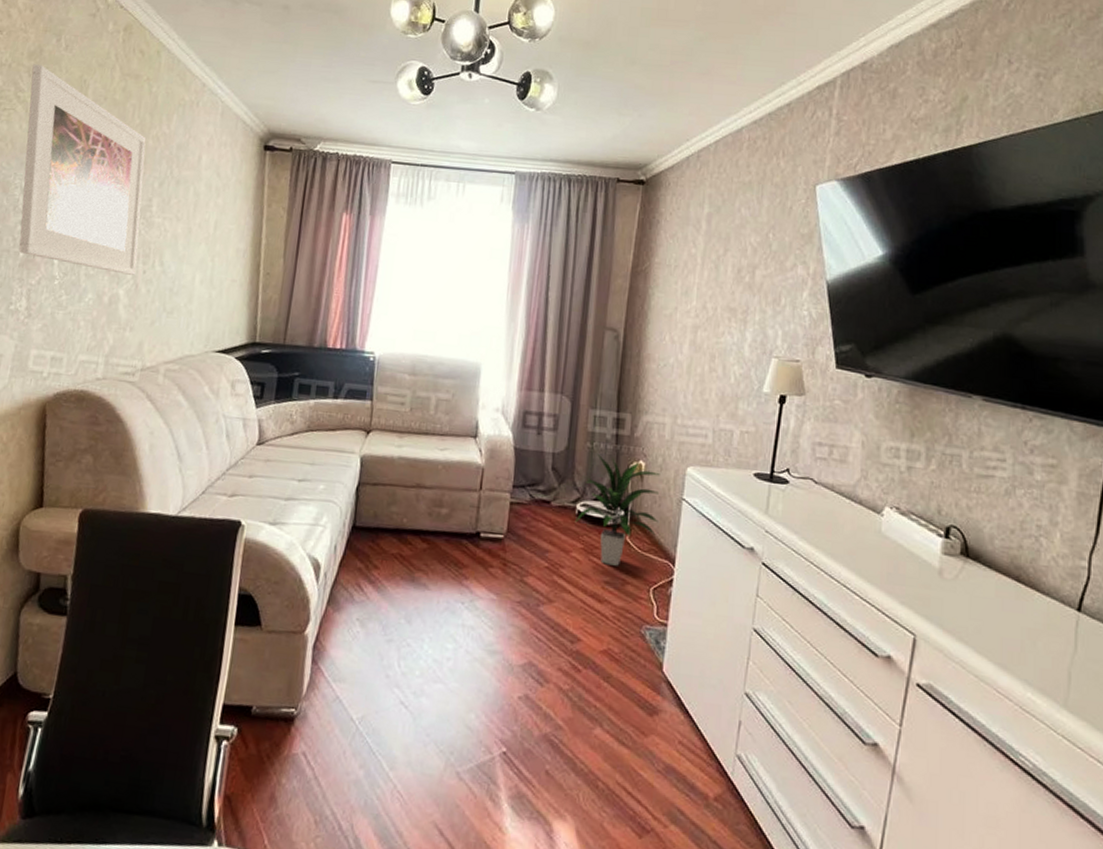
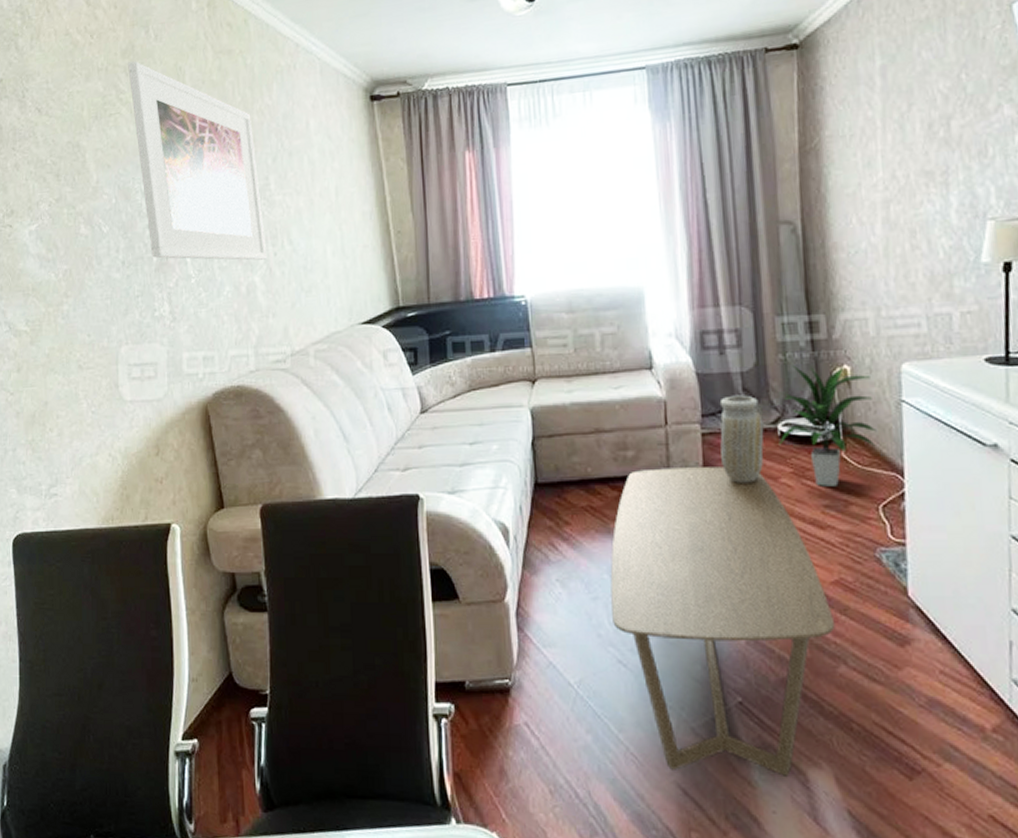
coffee table: none [402,527,598,826] -> present [610,467,836,776]
vase: none [523,472,565,553] -> present [719,395,764,483]

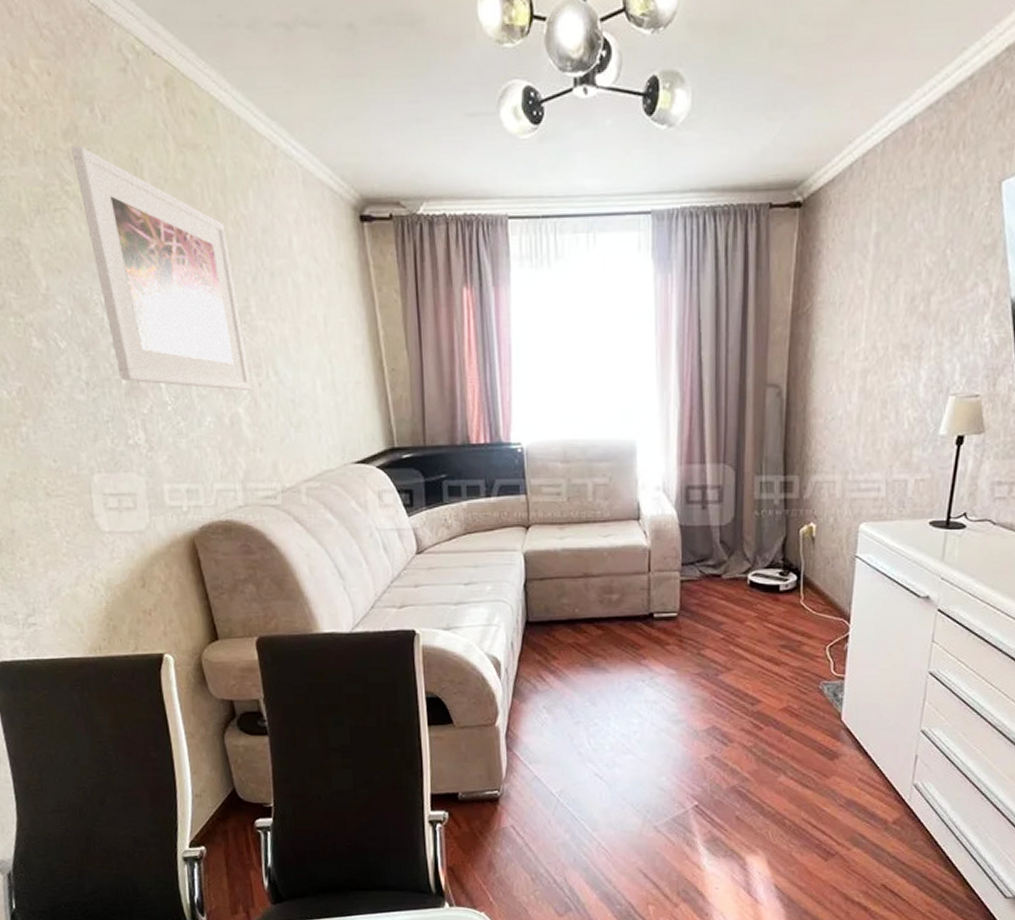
coffee table: present [610,467,836,776] -> none [591,610,780,861]
vase: present [719,395,764,483] -> none [696,547,736,625]
indoor plant: present [779,364,877,487] -> none [748,520,832,629]

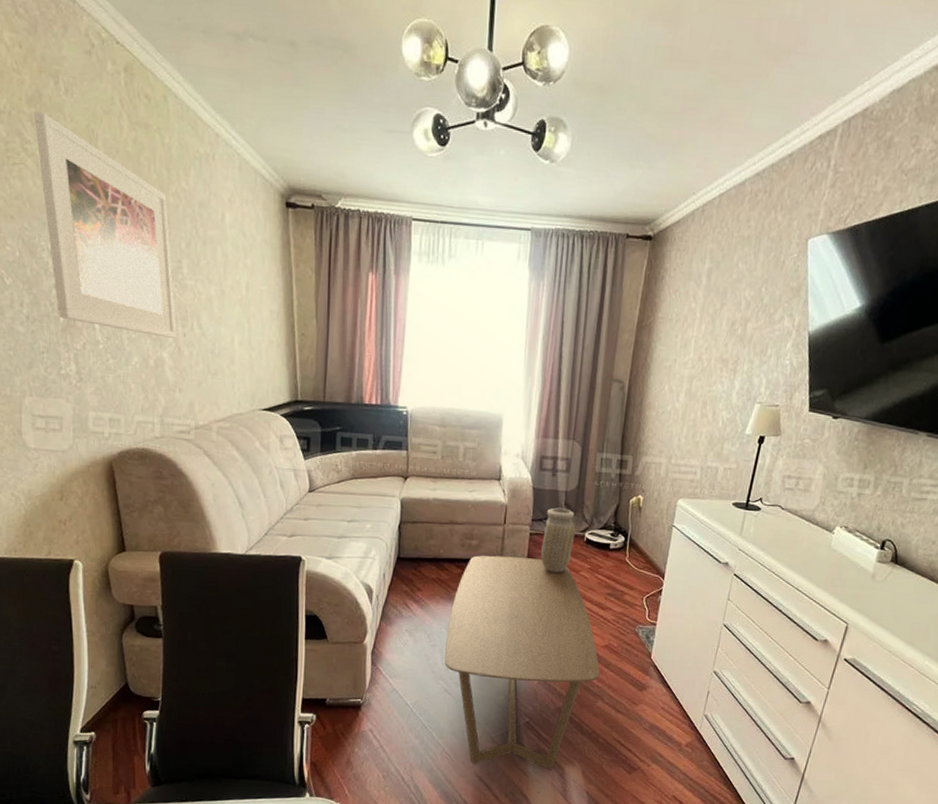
coffee table: none [591,610,780,861] -> present [445,555,600,770]
vase: none [696,547,736,625] -> present [541,507,576,573]

